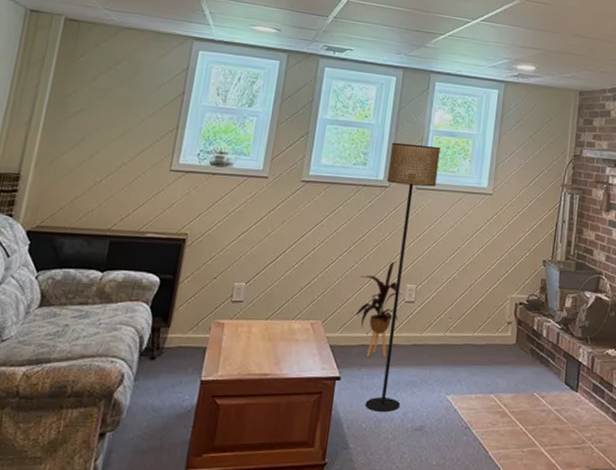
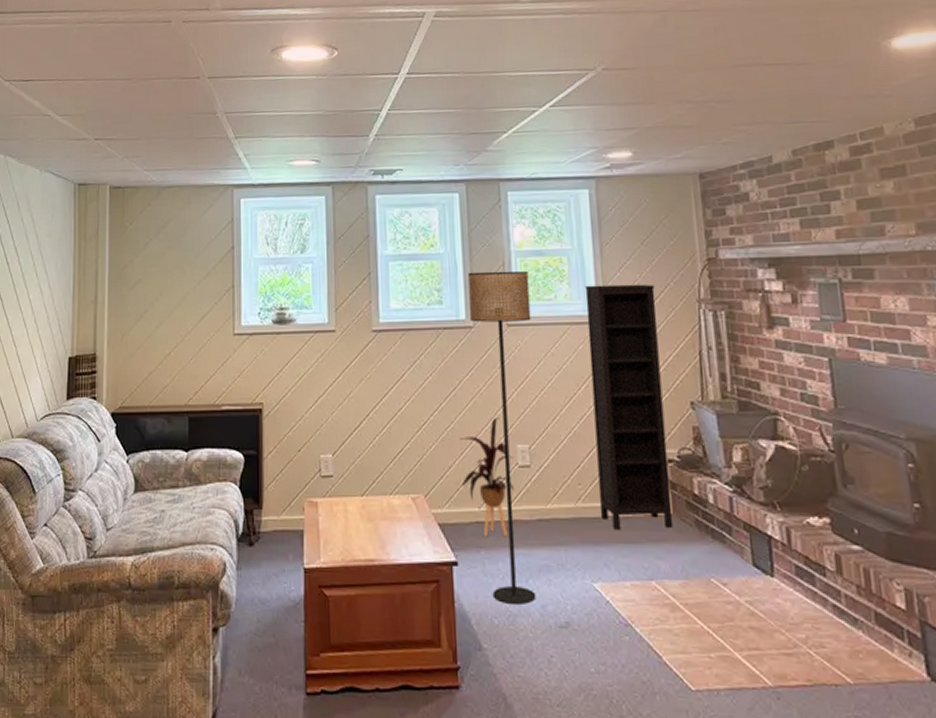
bookcase: none [462,164,533,355] -> present [585,284,674,530]

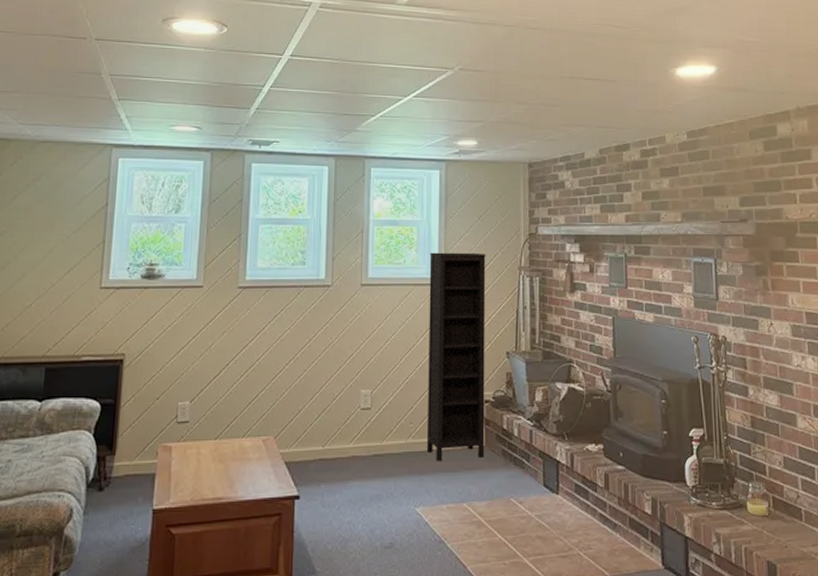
house plant: present [459,417,515,537] -> none [308,366,357,472]
floor lamp: present [468,271,536,604] -> none [328,237,383,530]

